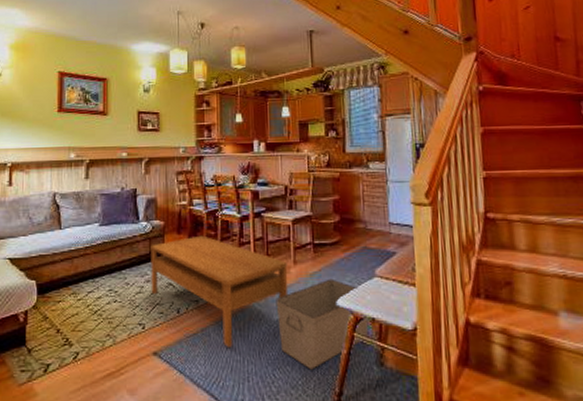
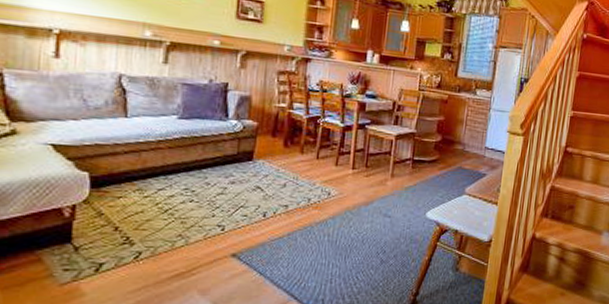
coffee table: present [151,235,289,348] -> none [235,140,385,252]
storage bin: present [276,278,369,370] -> none [367,193,452,273]

